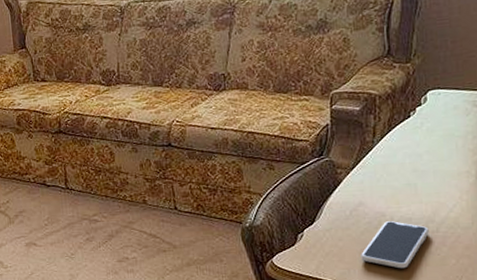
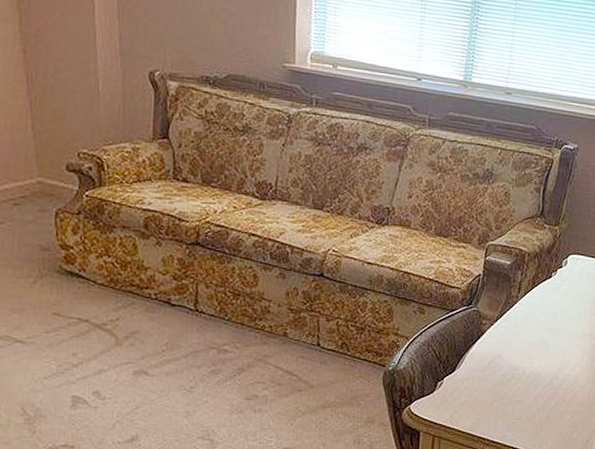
smartphone: present [361,221,429,269] -> none [492,375,553,422]

